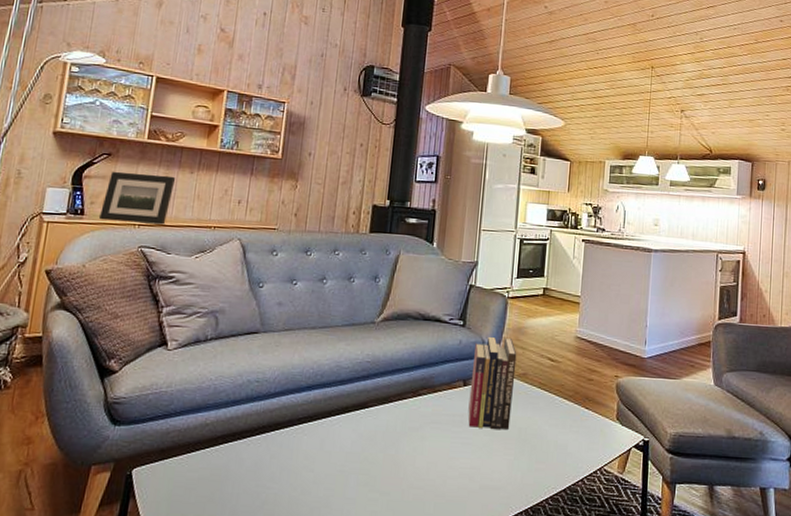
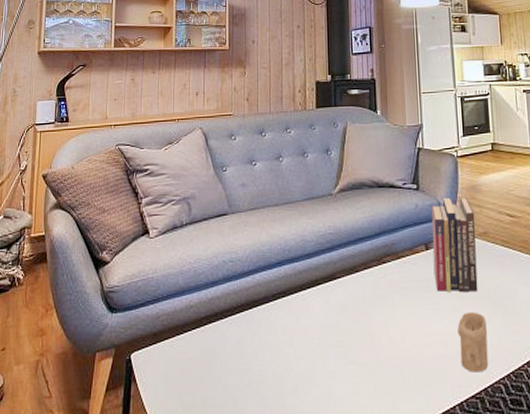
picture frame: present [99,172,176,225] -> none [82,78,141,124]
candle: none [482,448,513,506] -> present [457,312,489,373]

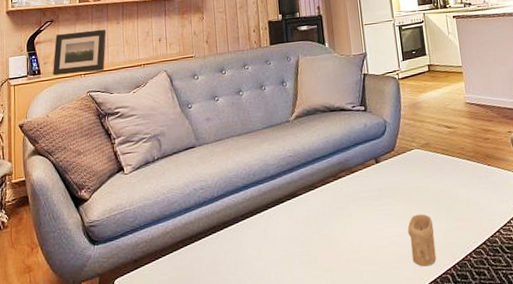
picture frame: none [82,78,141,124] -> present [53,29,107,76]
books: present [432,198,478,293] -> none [379,115,424,199]

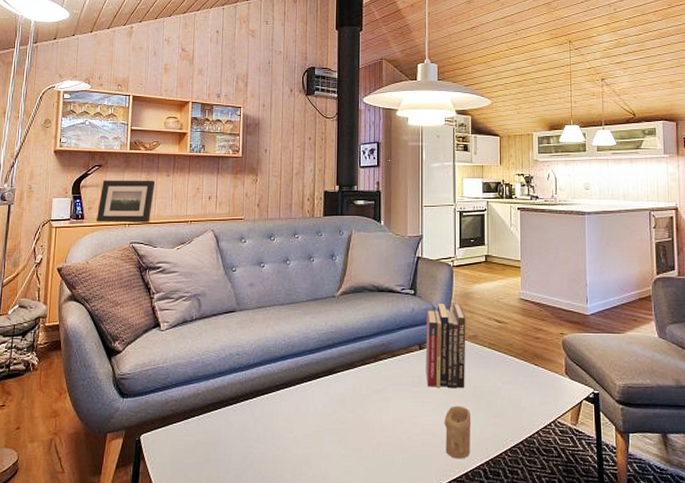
books: none [379,115,424,199] -> present [426,304,466,389]

